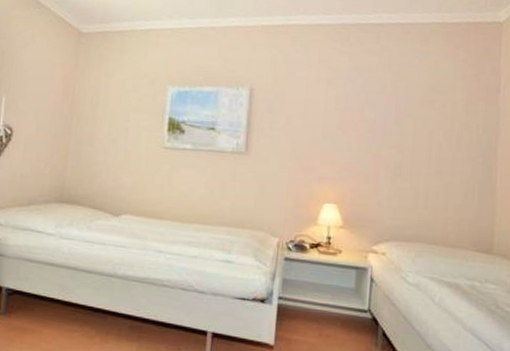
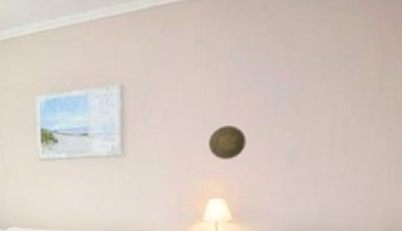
decorative plate: none [325,137,359,169] -> present [208,125,247,160]

